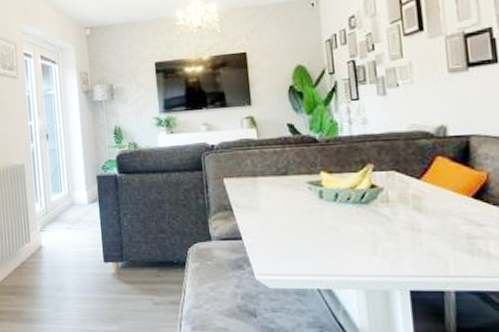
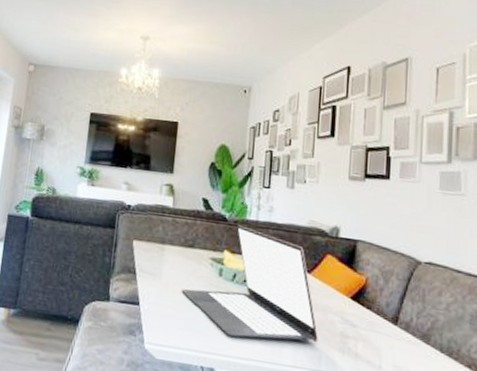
laptop: none [283,143,443,257] -> present [181,225,319,343]

